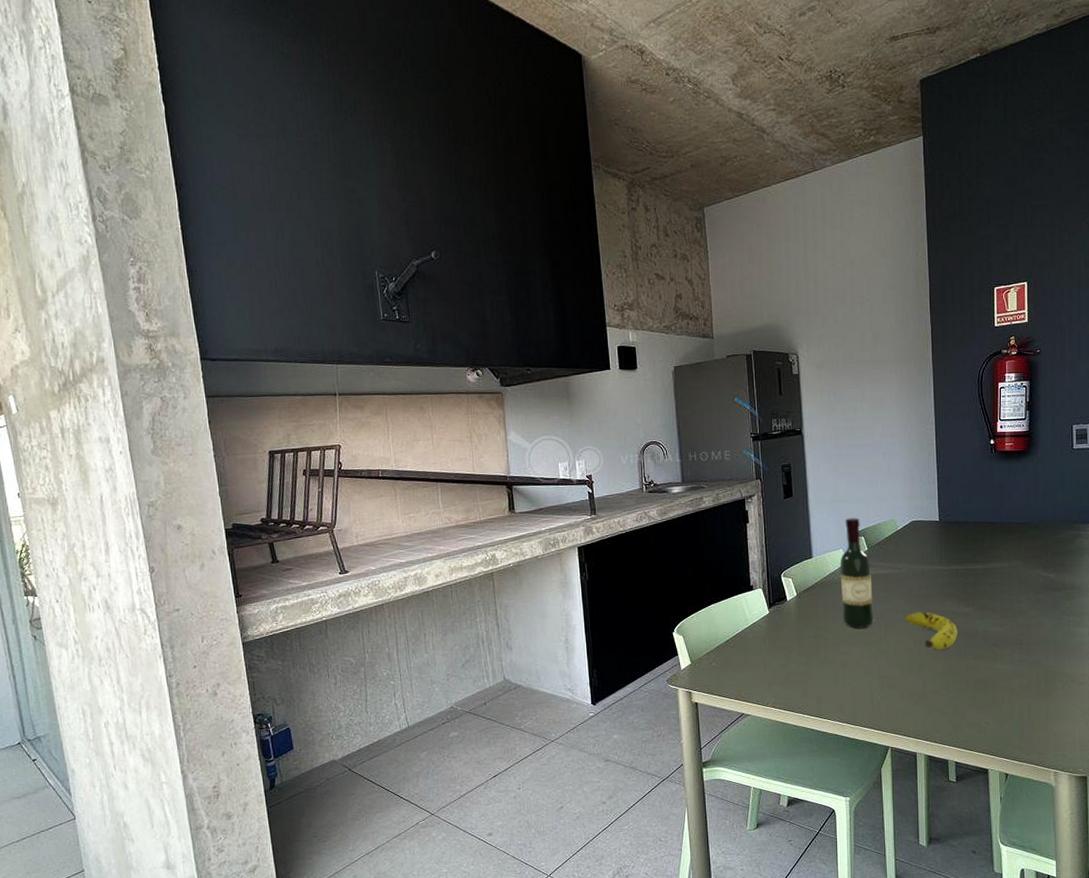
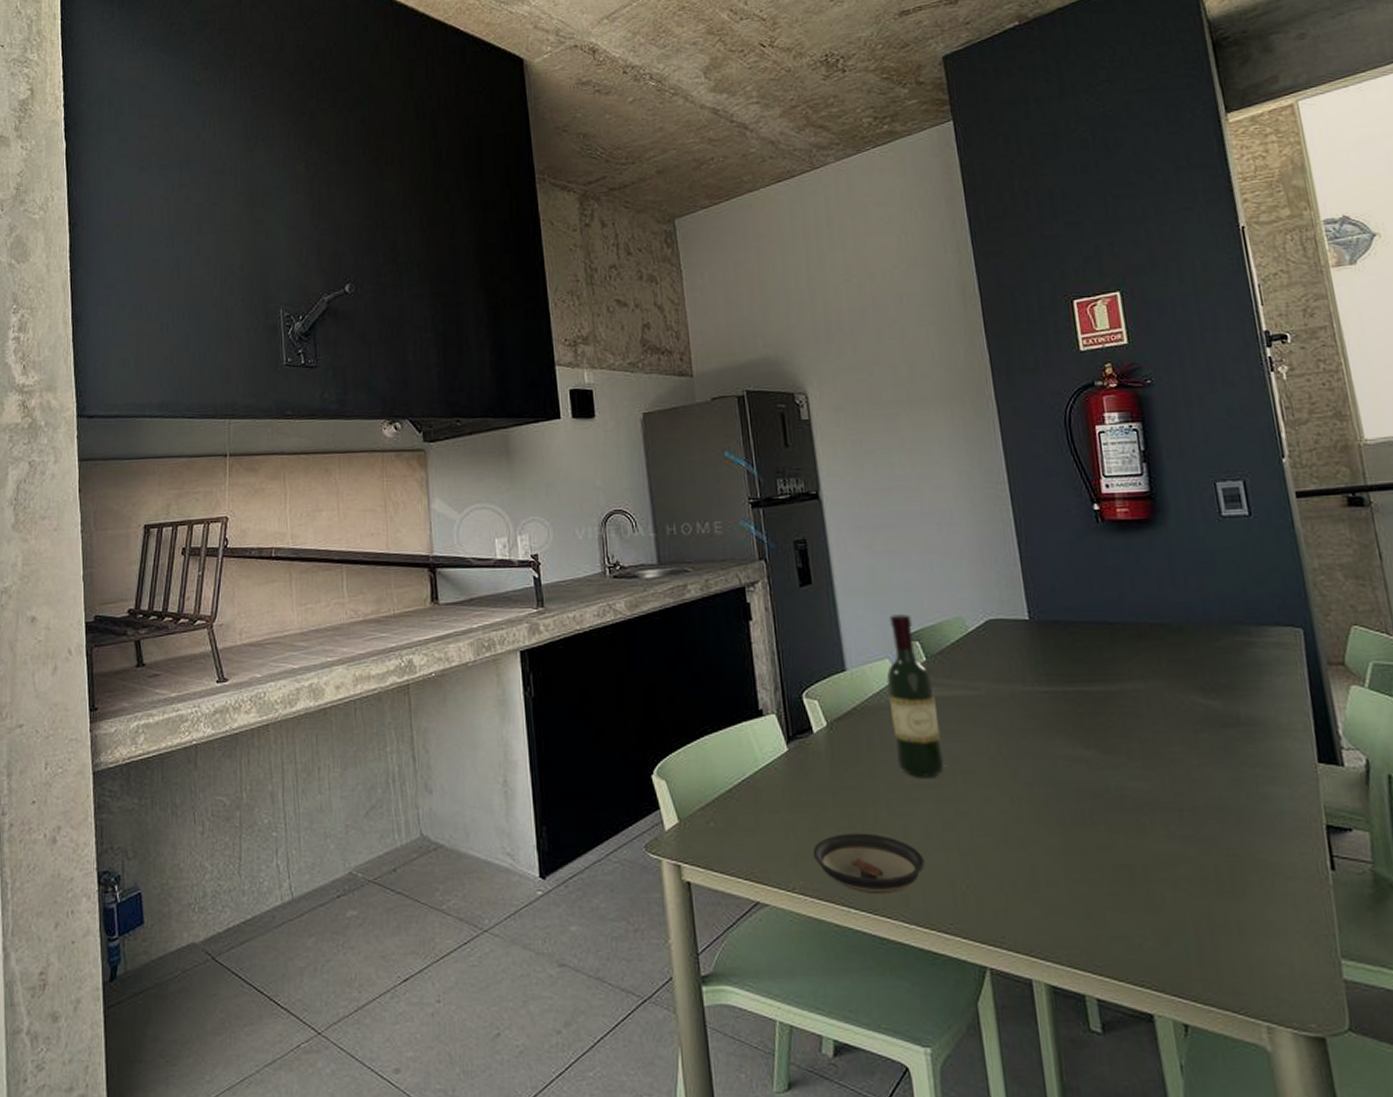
saucer: none [781,666,856,705] -> present [812,833,926,895]
fruit: present [904,612,958,651] -> none [991,755,1078,816]

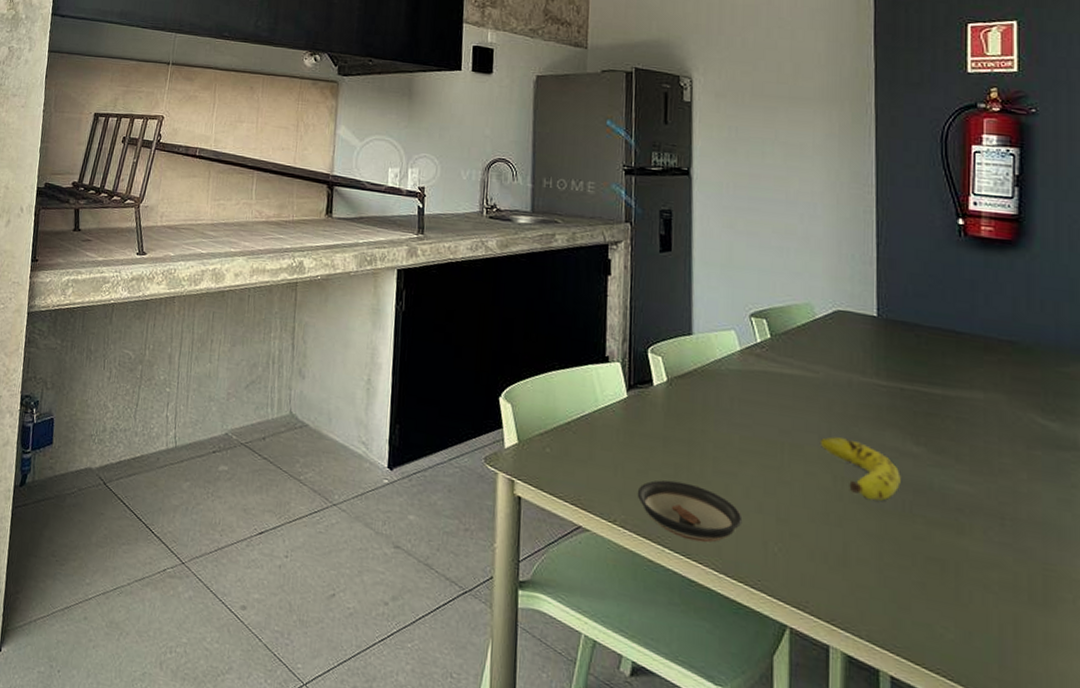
wine bottle: present [886,614,944,777] -> none [728,291,775,445]
fruit: none [991,755,1078,816] -> present [819,436,901,501]

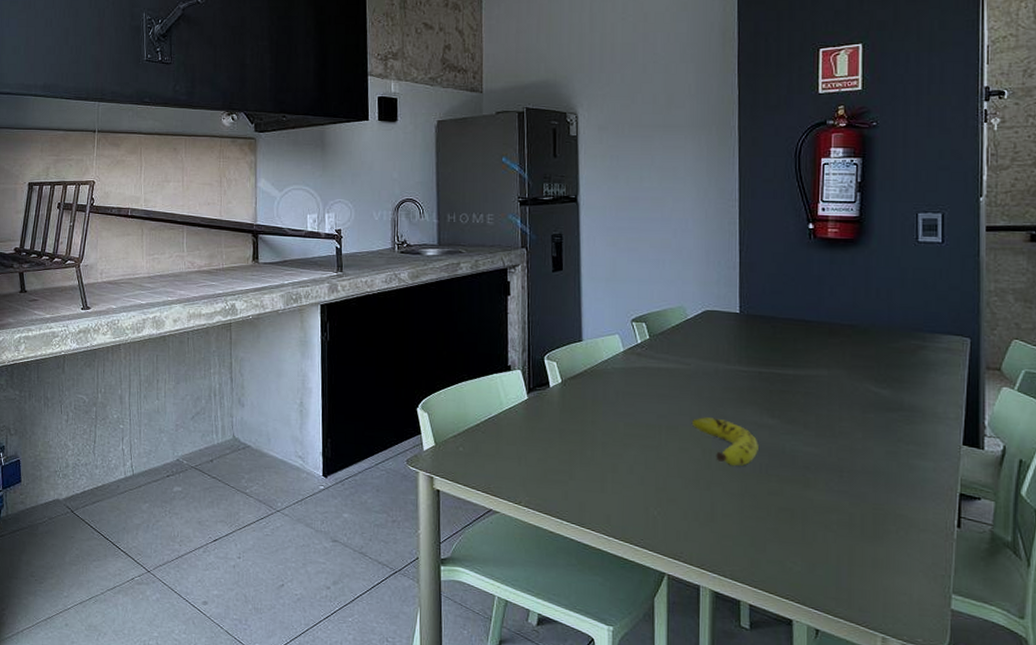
saucer: present [637,480,743,543] -> none [538,465,628,513]

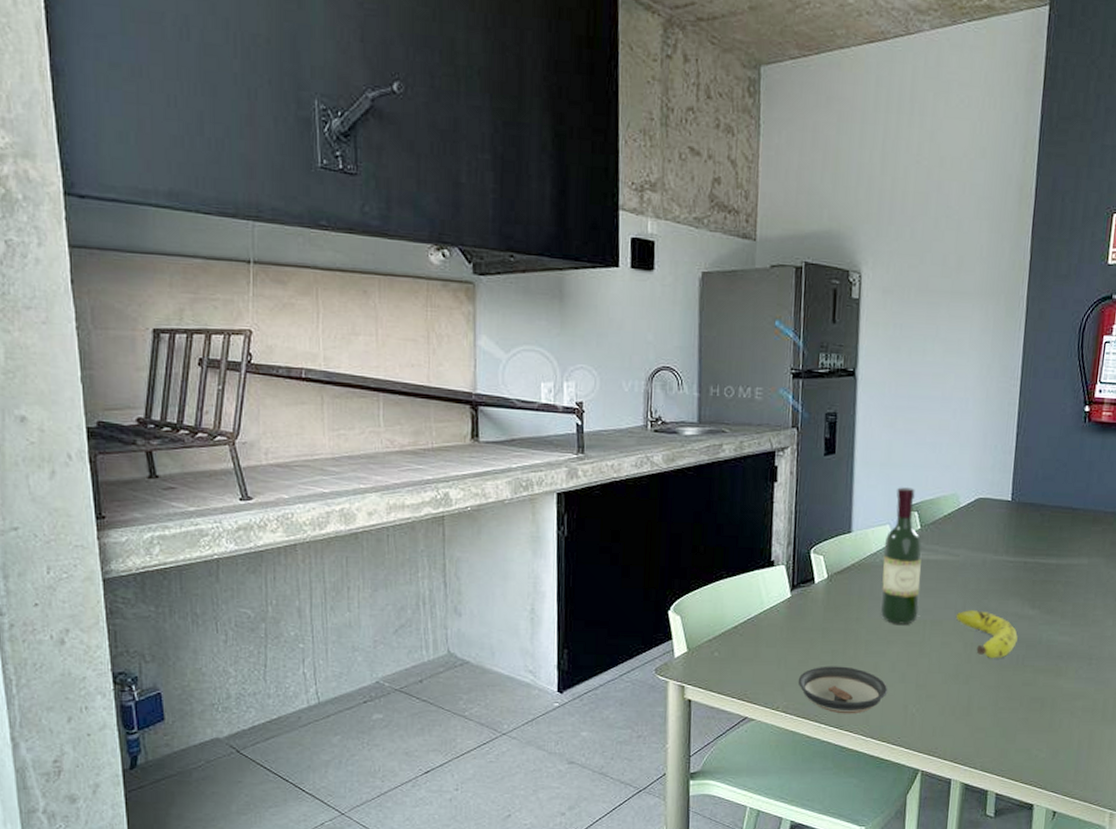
saucer: none [538,465,628,513] -> present [798,666,888,714]
wine bottle: none [614,300,653,429] -> present [880,487,922,625]

